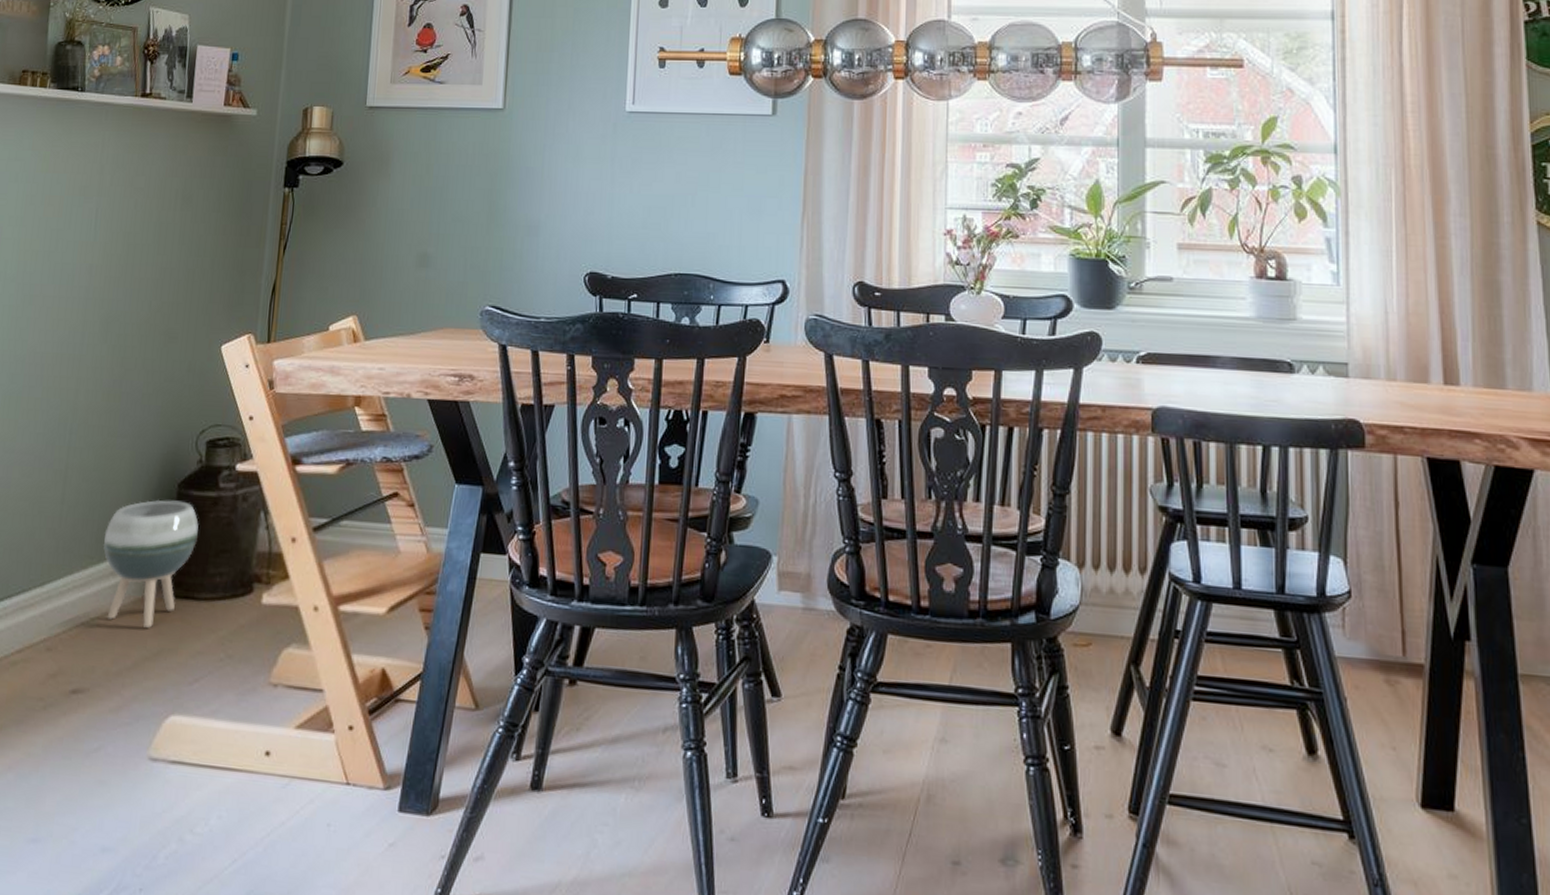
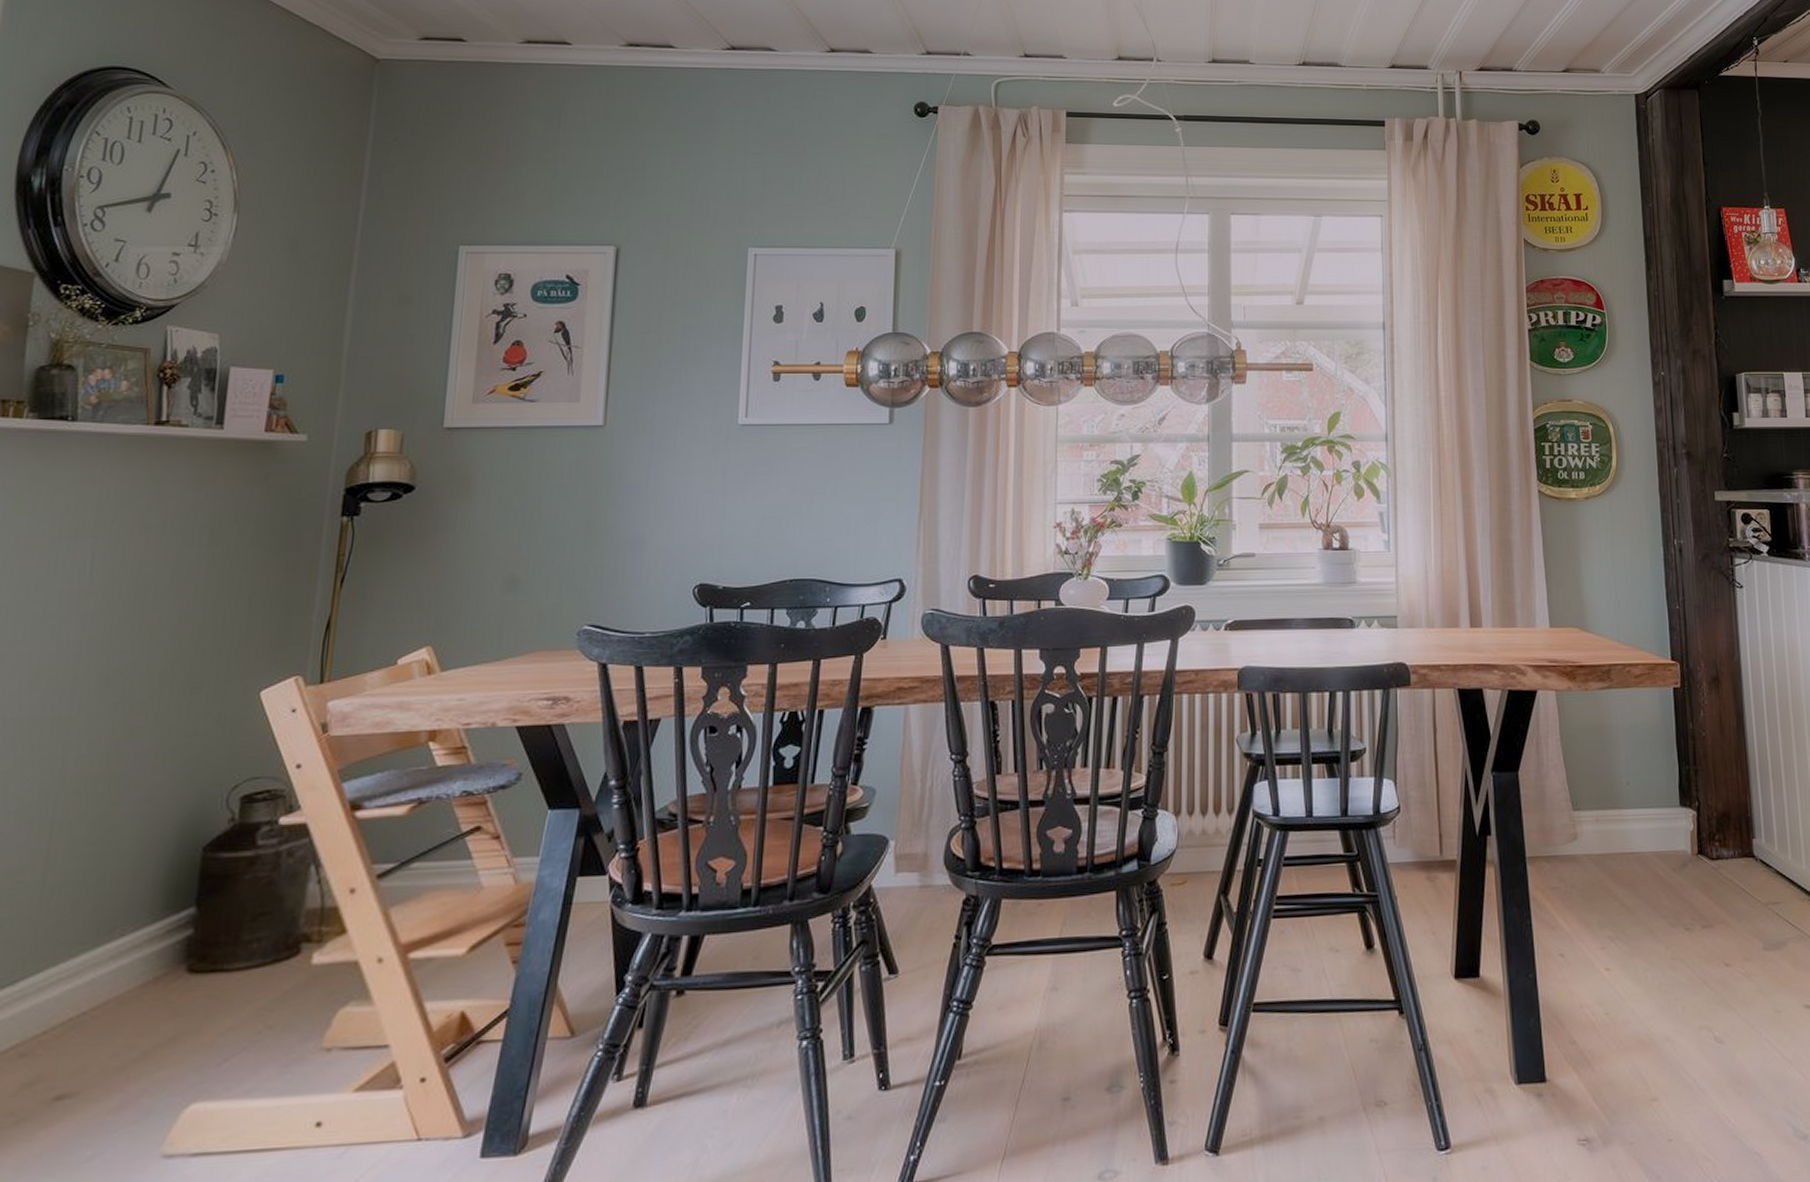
planter: present [103,500,199,628] -> none [99,865,230,1012]

